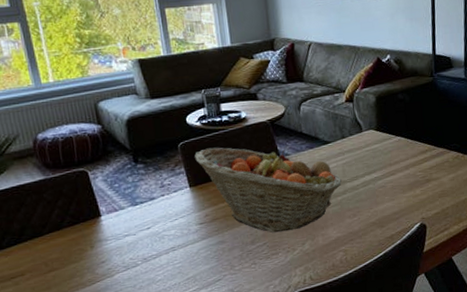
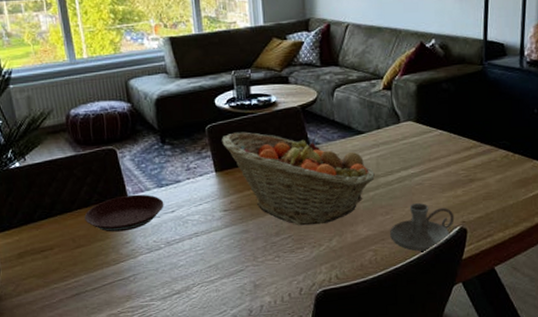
plate: none [57,213,140,254] -> present [84,194,164,232]
candle holder: none [358,204,415,249] -> present [390,203,455,252]

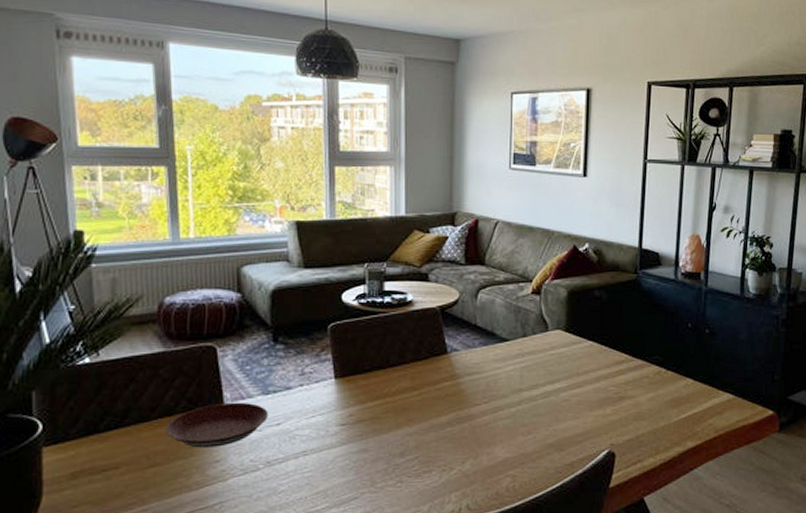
fruit basket: present [222,131,375,226] -> none [346,333,517,445]
candle holder: present [390,203,455,252] -> none [531,422,602,478]

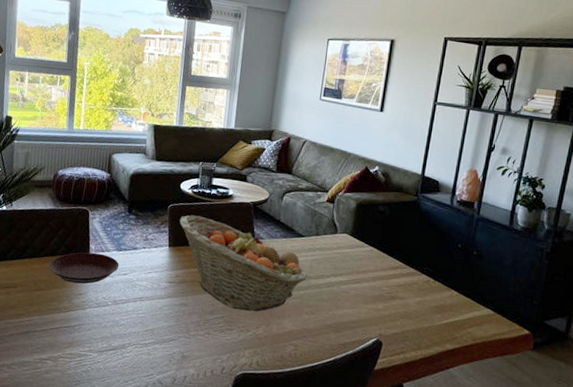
fruit basket: none [346,333,517,445] -> present [179,215,307,312]

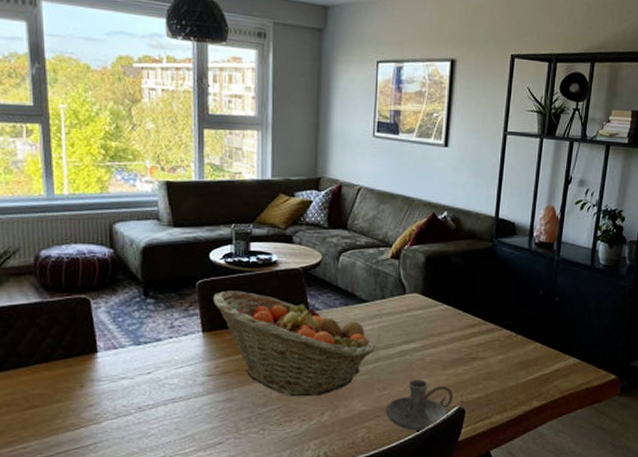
plate: present [49,252,119,284] -> none [43,351,140,393]
candle holder: none [312,309,373,355] -> present [386,380,454,431]

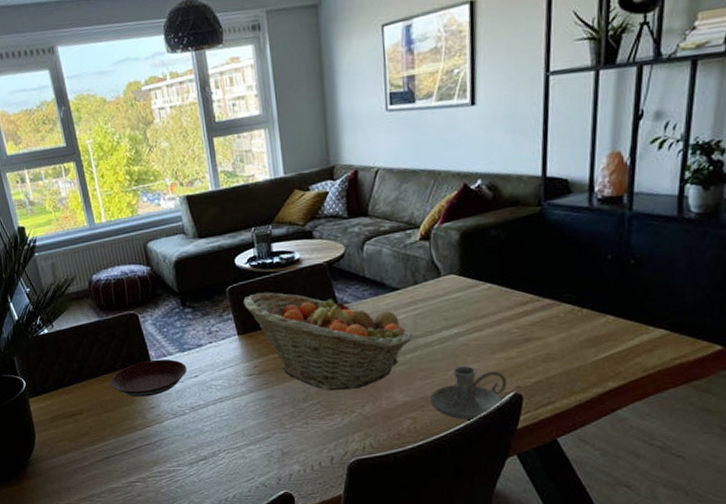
plate: none [43,351,140,393] -> present [110,359,187,397]

